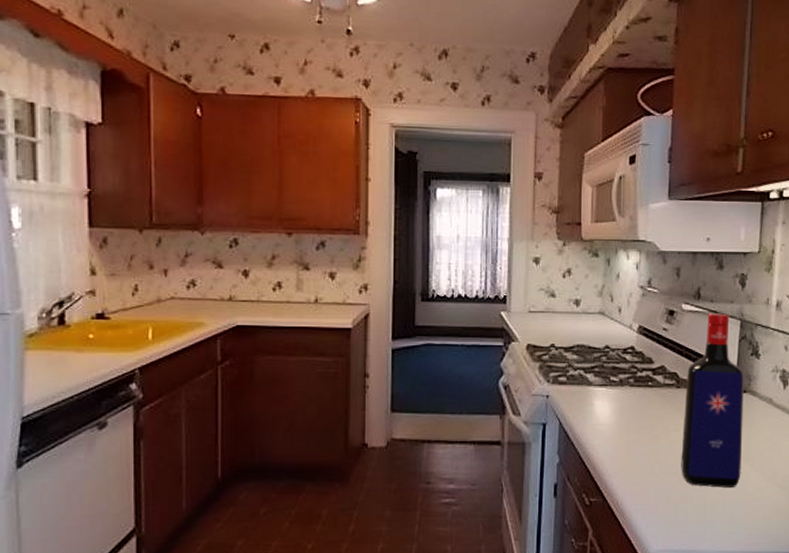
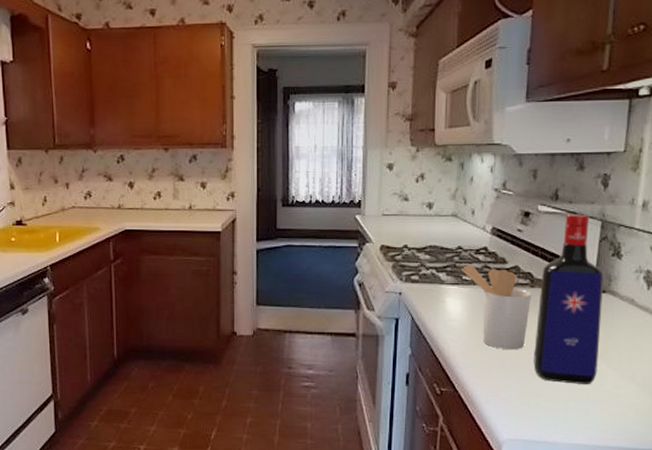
utensil holder: none [609,364,677,455] -> present [461,264,531,350]

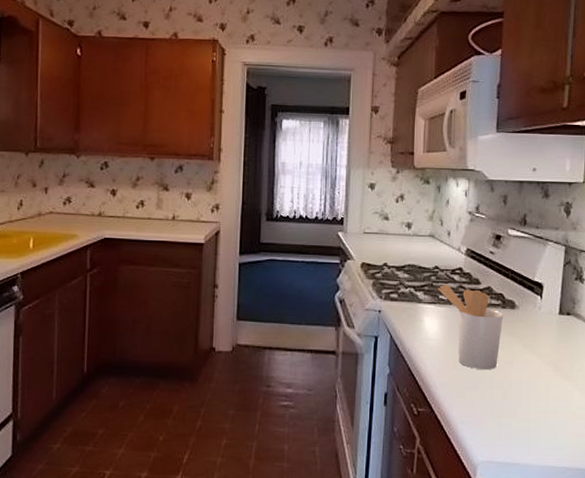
liquor bottle: present [533,214,604,384] -> none [505,239,568,405]

